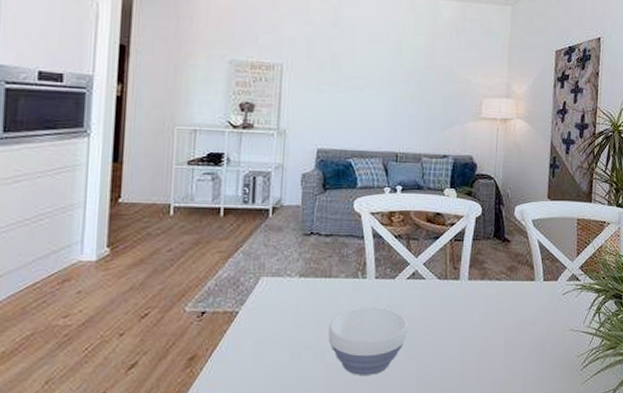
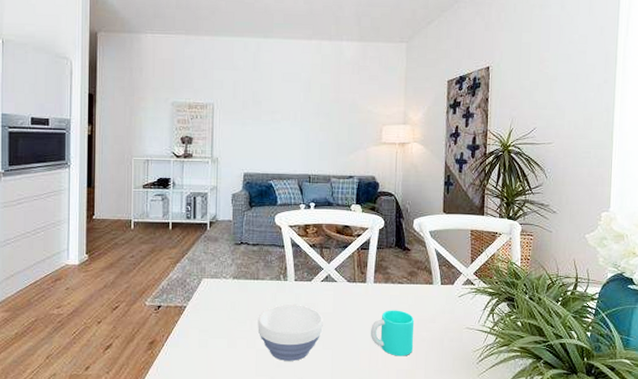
cup: none [463,311,513,365] -> present [371,310,415,356]

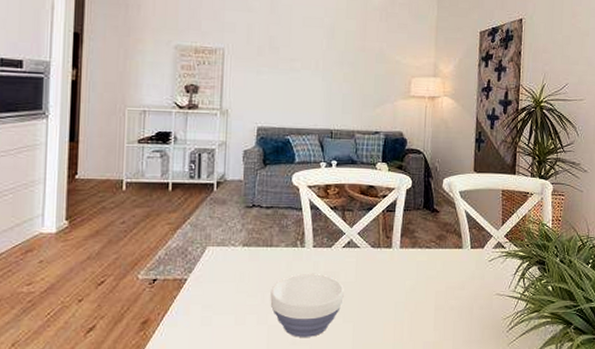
cup: present [371,310,415,356] -> none [396,277,443,327]

